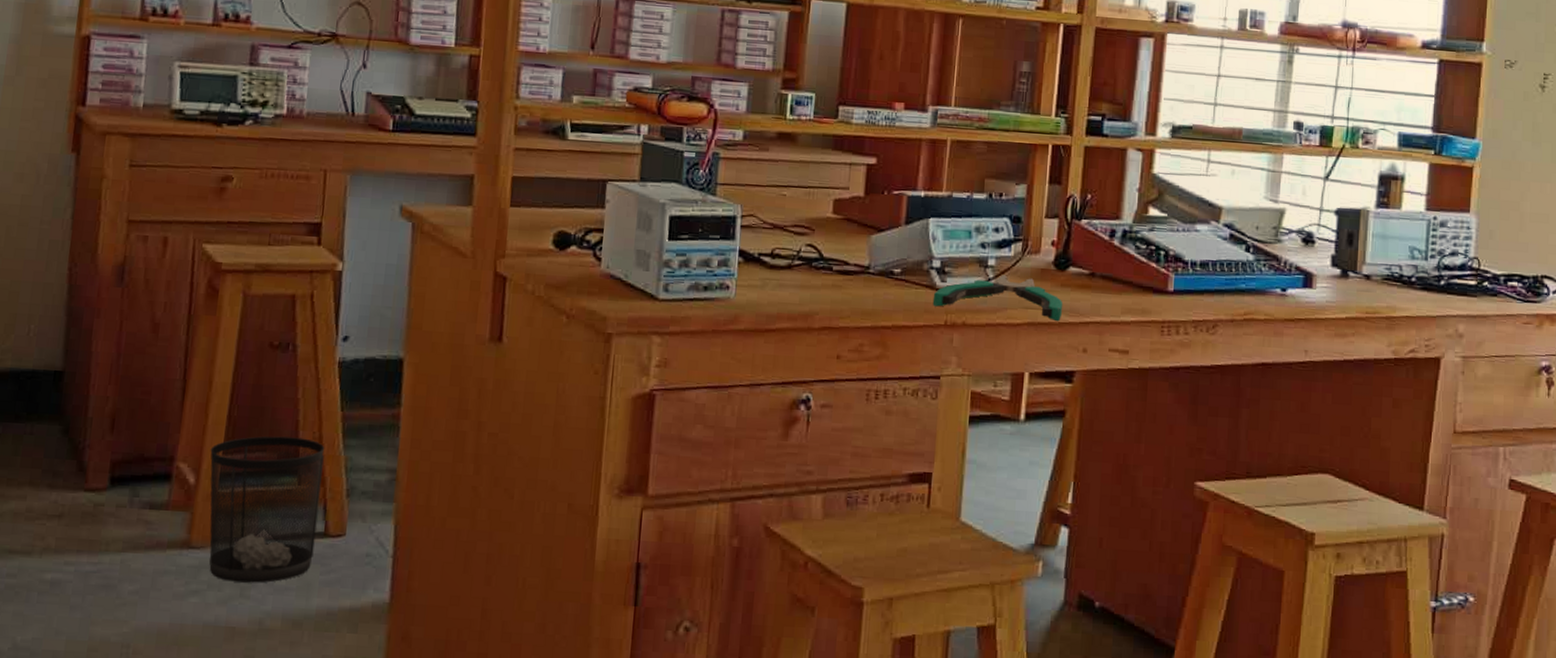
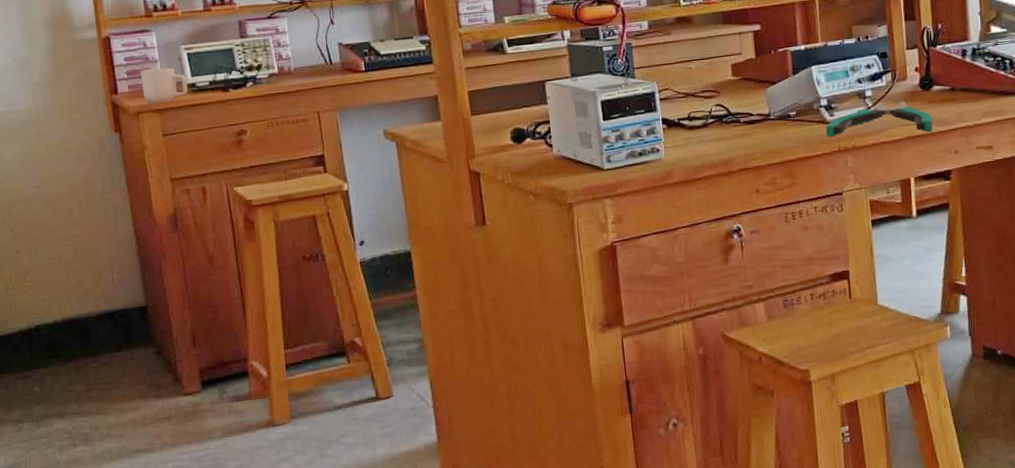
mug: none [116,83,173,129] -> present [141,67,188,105]
waste bin: present [209,436,325,583] -> none [274,326,371,447]

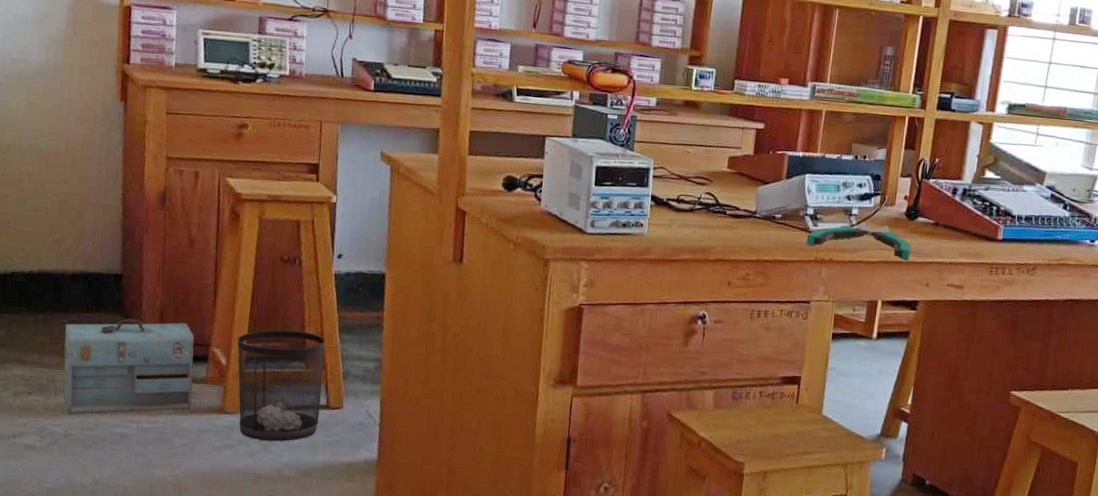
toolbox: none [99,342,240,459] -> present [63,318,194,414]
mug: present [141,67,188,105] -> none [154,45,199,84]
waste bin: none [274,326,371,447] -> present [237,330,326,442]

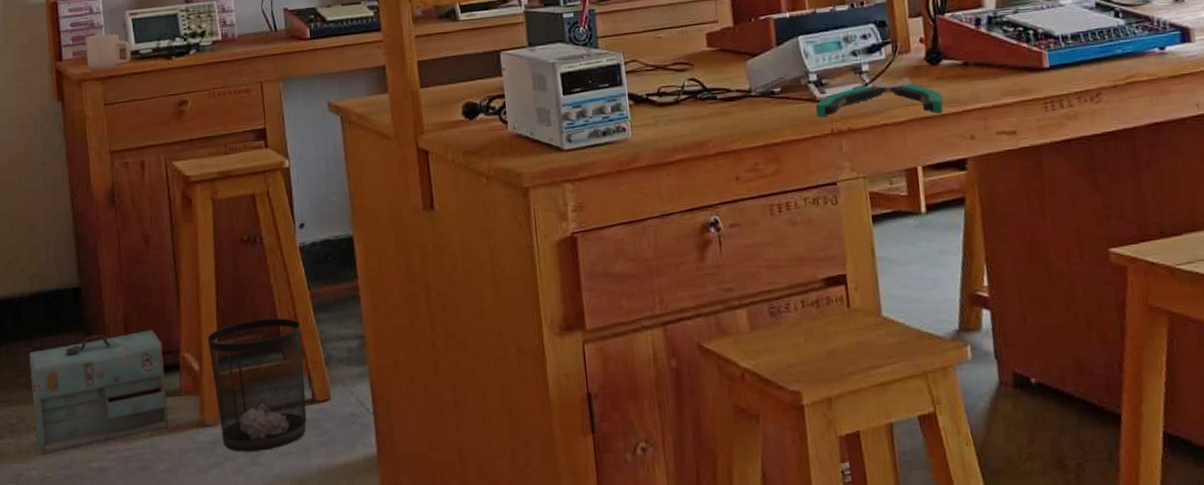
mug: none [154,45,199,84] -> present [86,33,132,73]

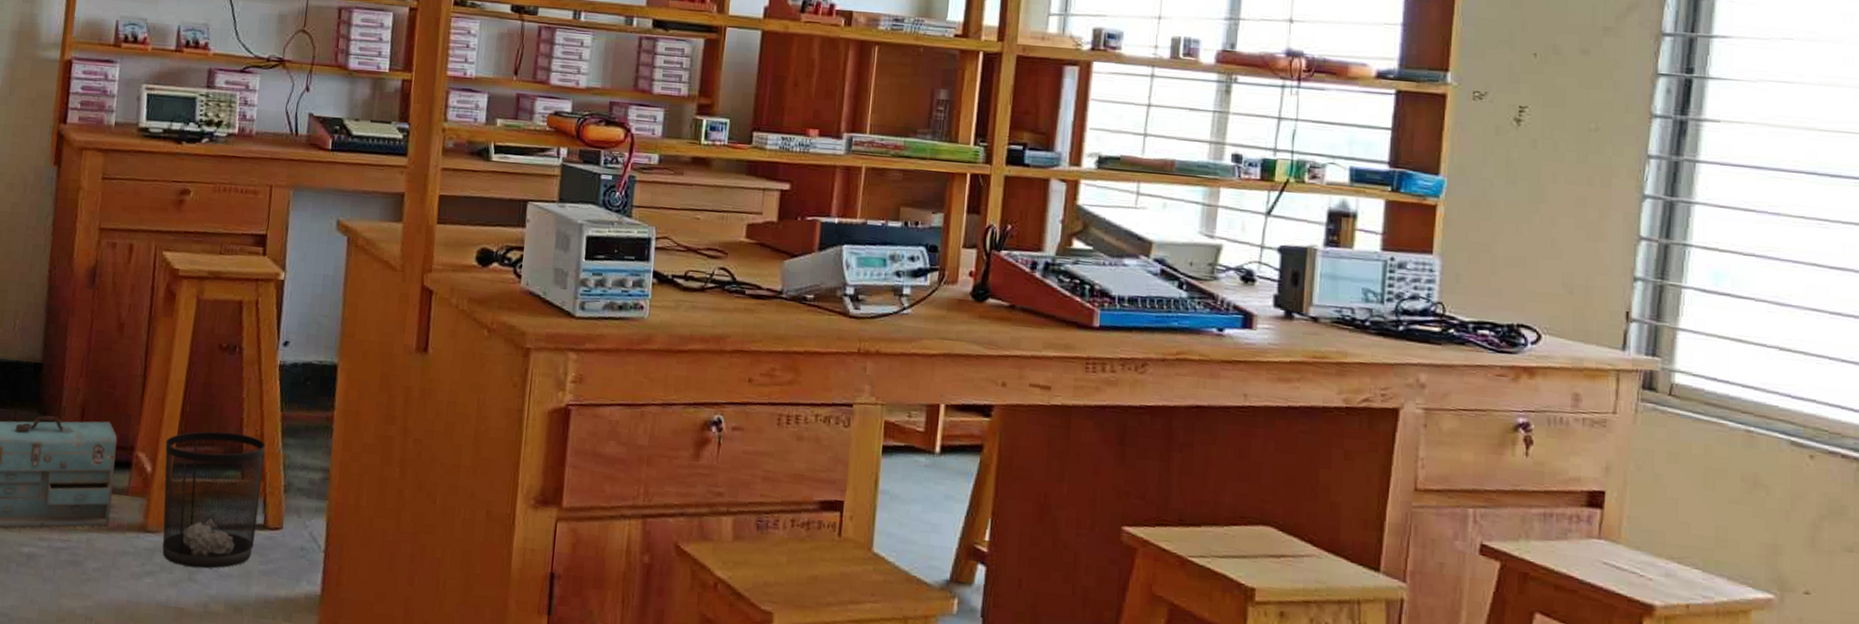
mug: present [86,33,132,73] -> none [91,103,141,145]
pliers: present [815,76,943,118] -> none [845,304,981,354]

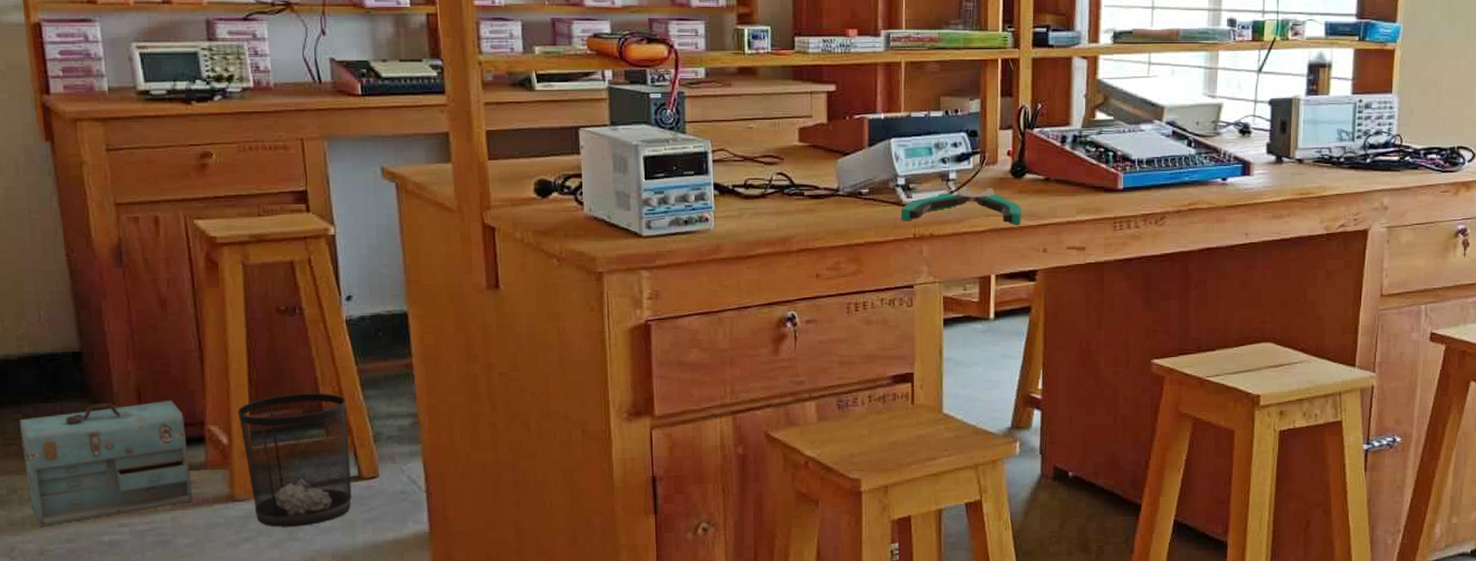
pliers: none [845,304,981,354] -> present [900,187,1022,226]

